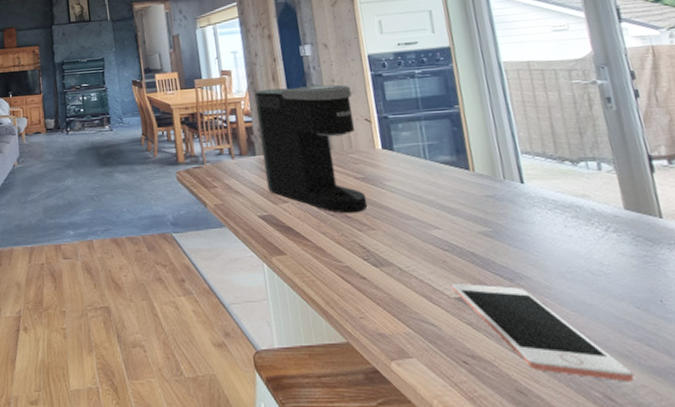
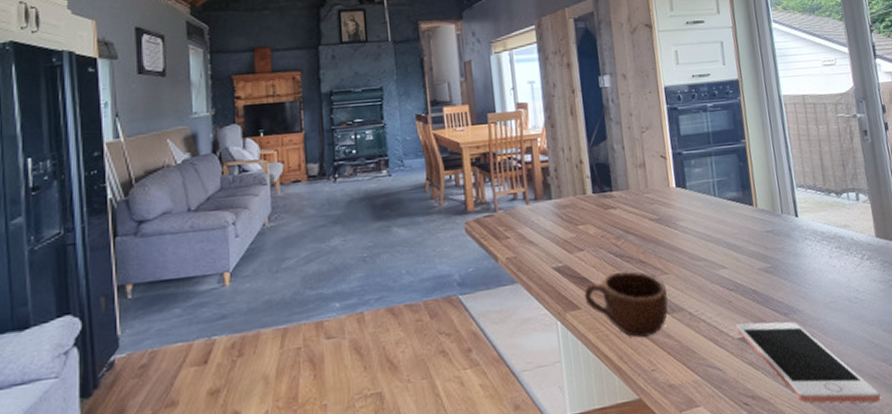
coffee maker: present [254,84,368,214] -> none [551,118,662,259]
mug: none [289,224,376,286] -> present [584,271,669,338]

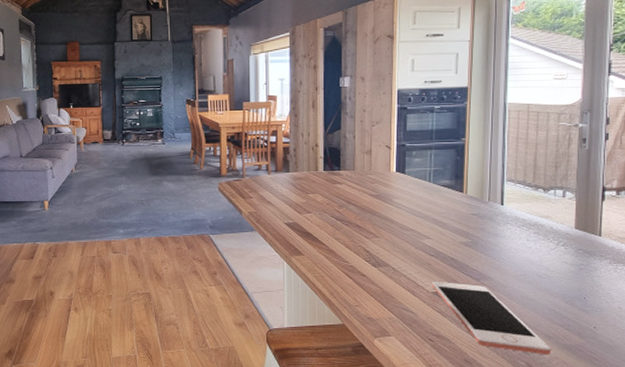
mug: present [584,271,669,338] -> none [307,231,377,281]

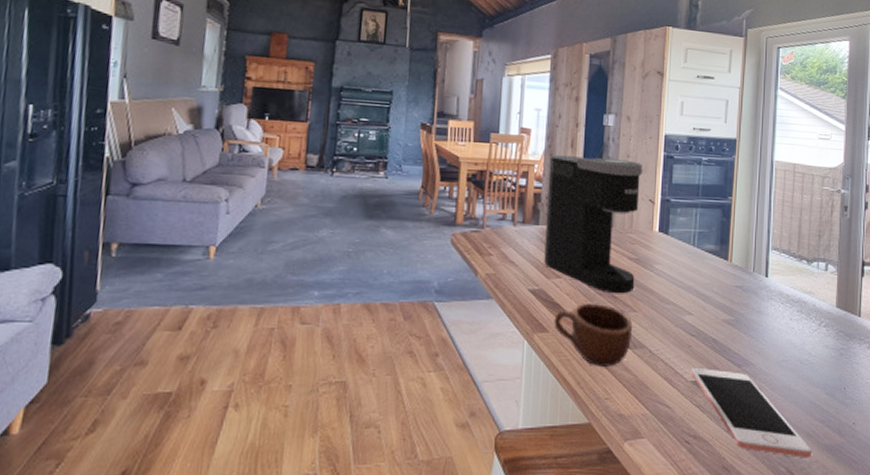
coffee maker: none [294,113,379,224] -> present [544,155,643,294]
mug: none [307,231,377,281] -> present [554,302,633,367]

